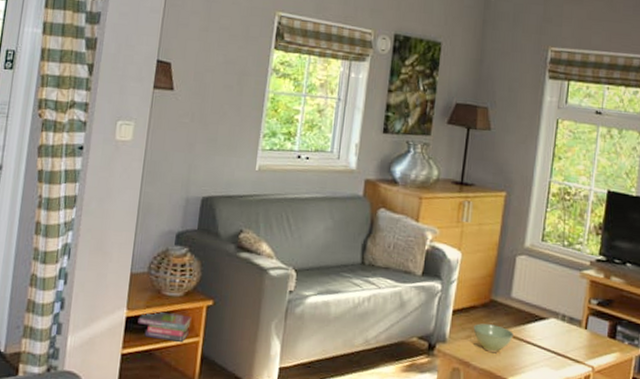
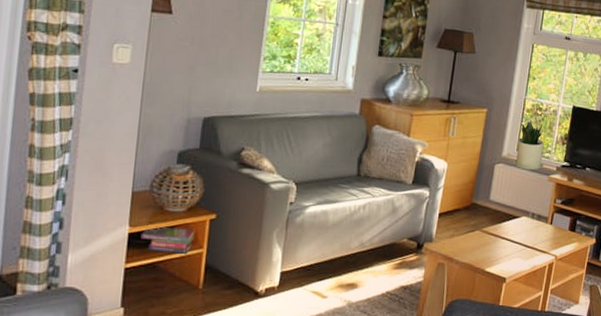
bowl: present [473,323,514,354] -> none [456,224,491,249]
planter: none [538,206,575,265] -> present [513,120,545,171]

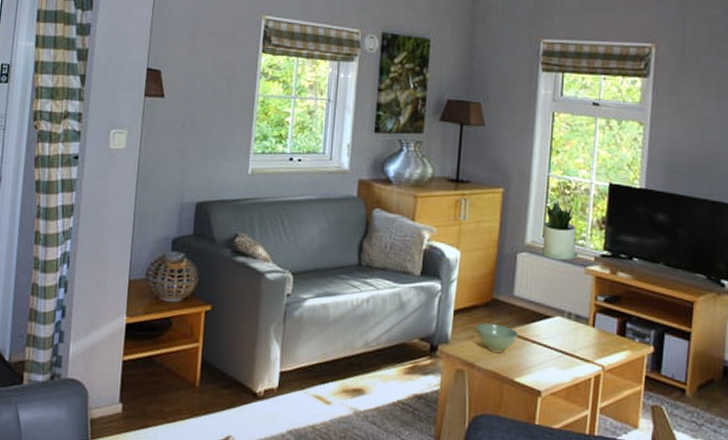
books: present [141,226,195,254] -> none [138,317,191,348]
bowl: none [456,224,491,249] -> present [476,323,518,354]

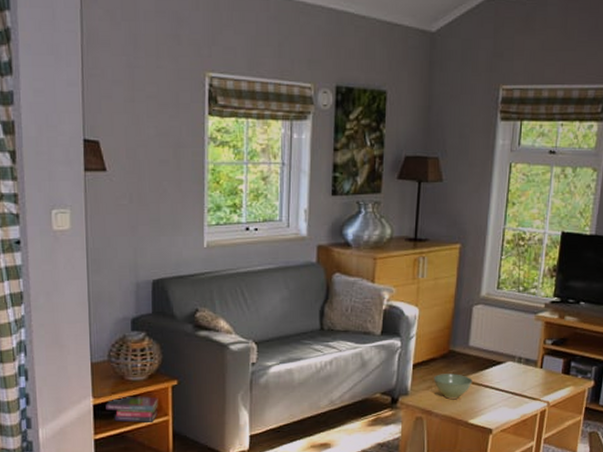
books: none [138,317,191,348] -> present [105,396,158,423]
planter: present [539,201,578,261] -> none [494,253,530,309]

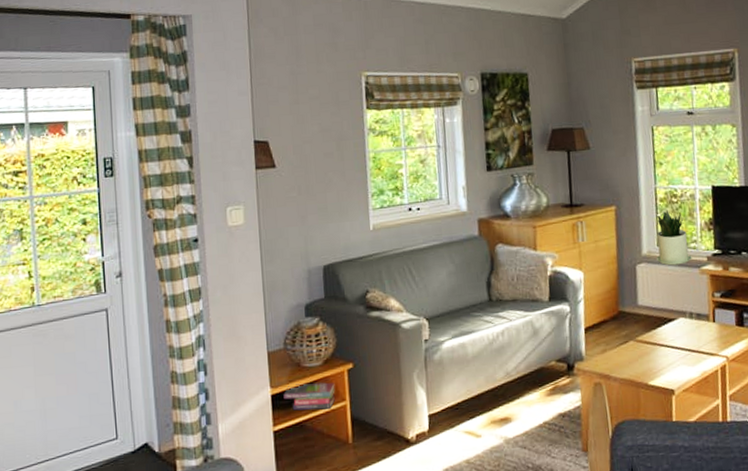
bowl: present [434,374,472,400] -> none [607,334,647,362]
planter: none [494,253,530,309] -> present [656,210,692,266]

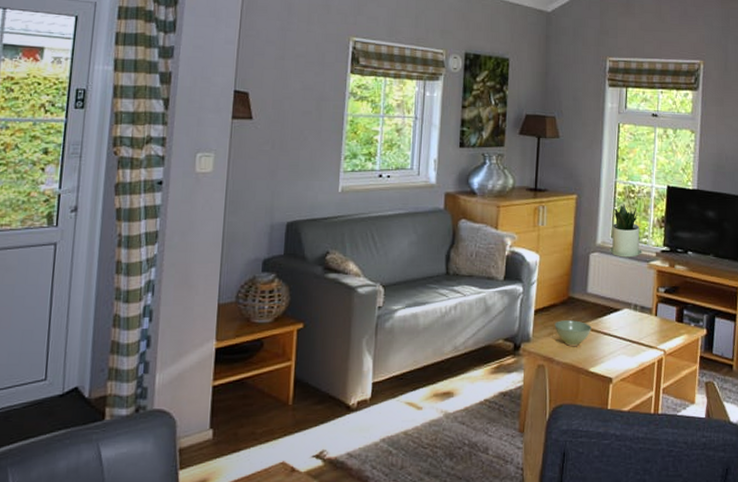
books: present [283,382,336,411] -> none [228,339,283,368]
bowl: none [607,334,647,362] -> present [554,320,591,347]

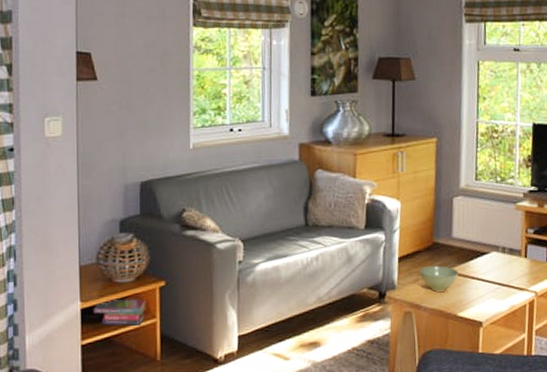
books: none [228,339,283,368] -> present [93,298,146,326]
planter: present [609,204,642,258] -> none [473,145,509,200]

